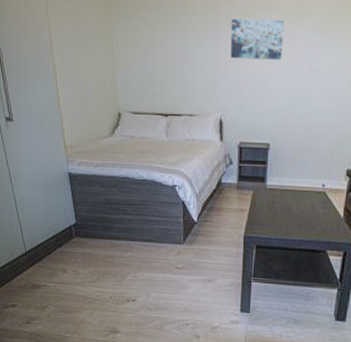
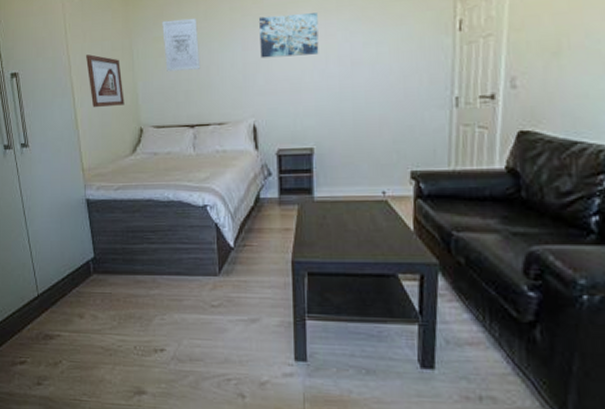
picture frame: none [68,37,104,90] -> present [86,54,125,107]
wall art: none [141,12,176,63] -> present [162,18,201,72]

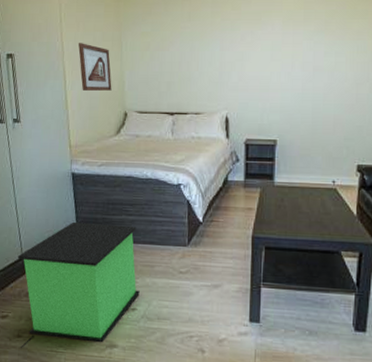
stool: none [34,253,168,397] -> present [18,221,140,348]
wall art: present [162,18,201,72] -> none [150,18,183,64]
wall art: present [258,13,319,59] -> none [236,22,287,59]

